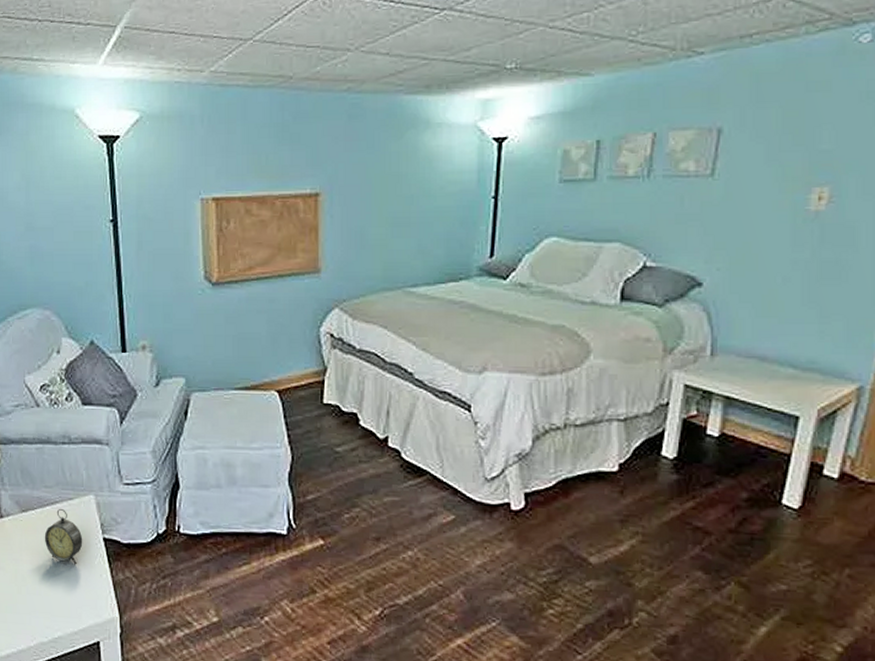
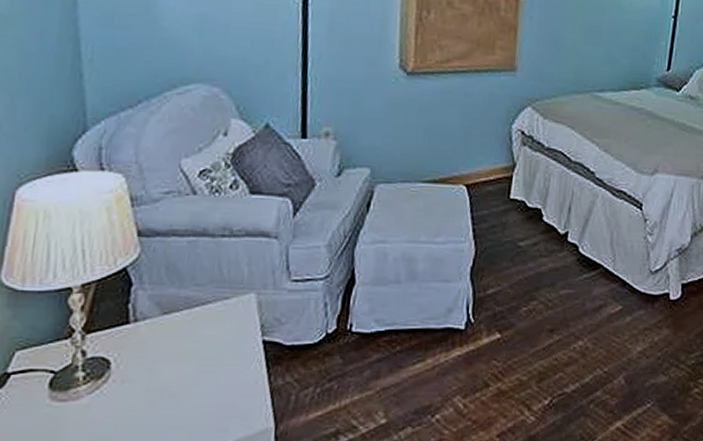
alarm clock: present [44,508,83,565] -> none [189,309,238,372]

